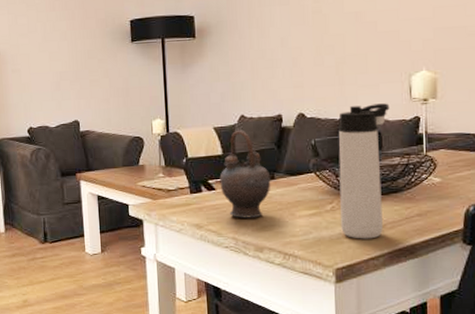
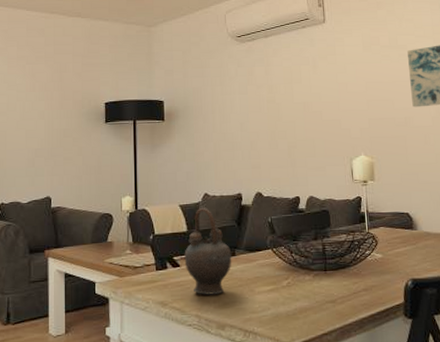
thermos bottle: present [338,103,390,239] -> none [292,184,335,315]

